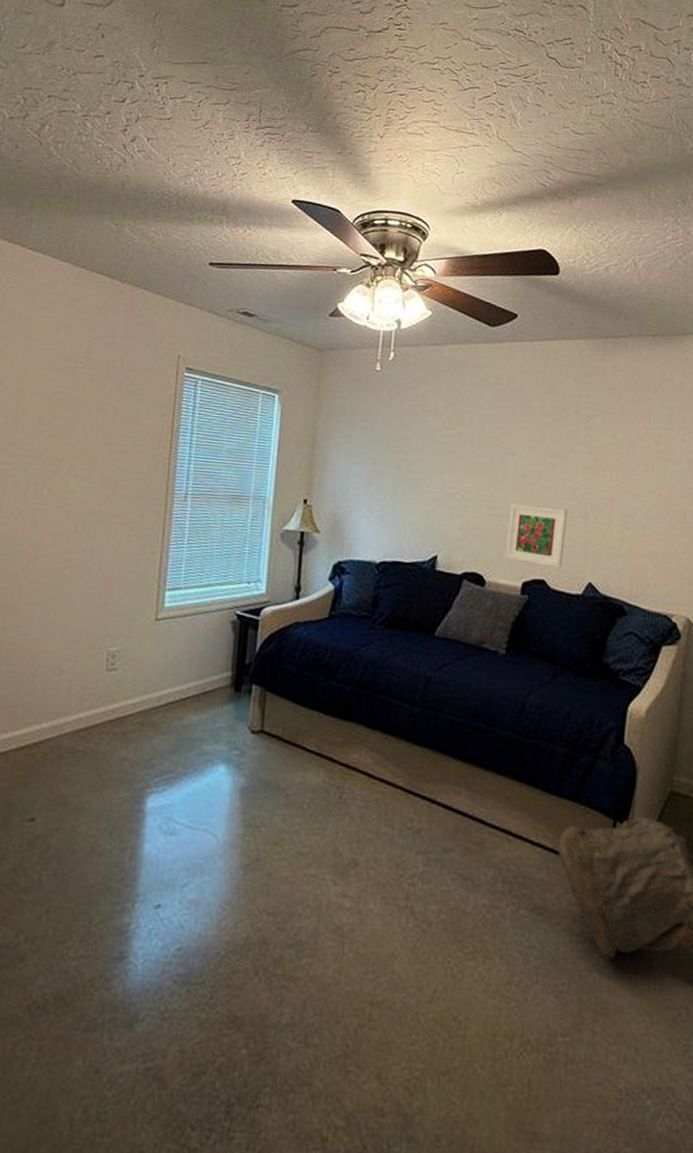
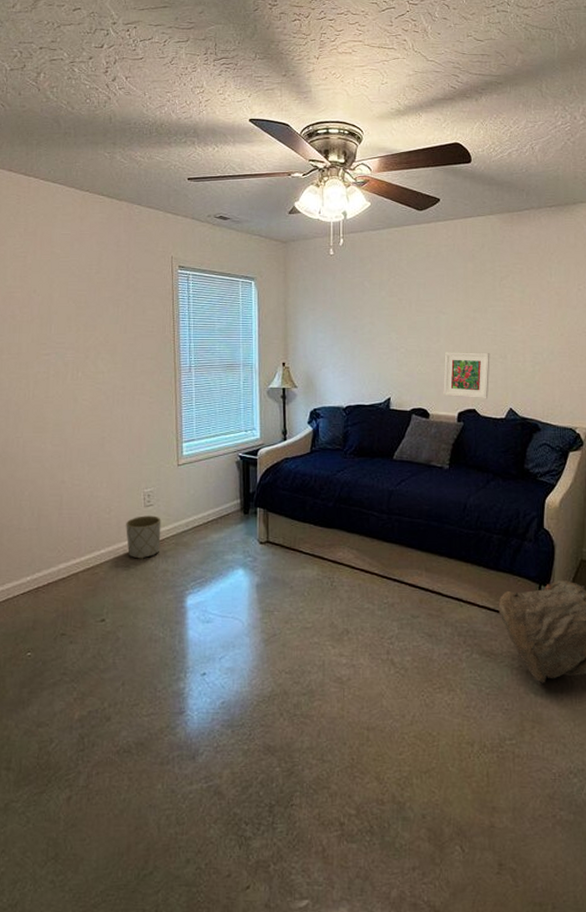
planter: none [77,682,126,740] -> present [126,516,161,559]

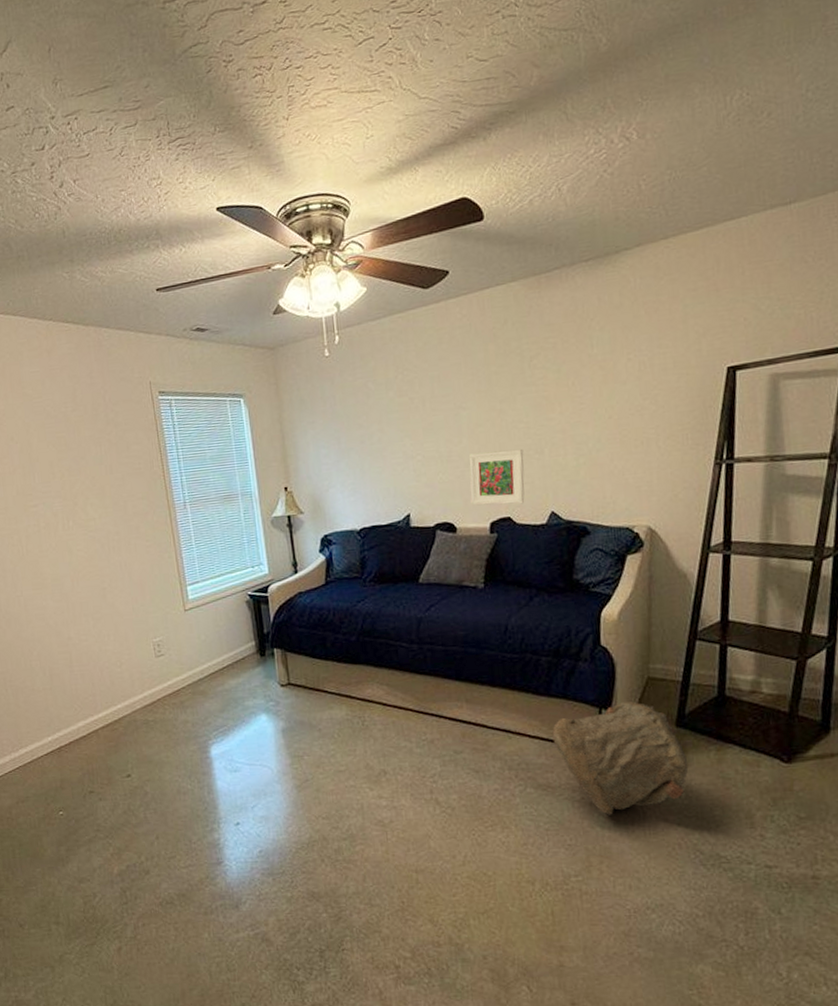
planter: present [126,516,161,559] -> none [139,665,178,712]

